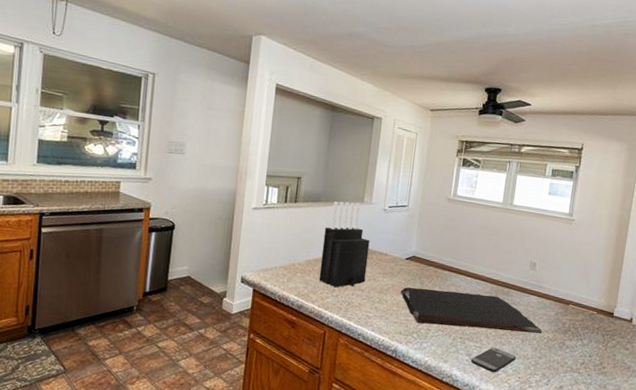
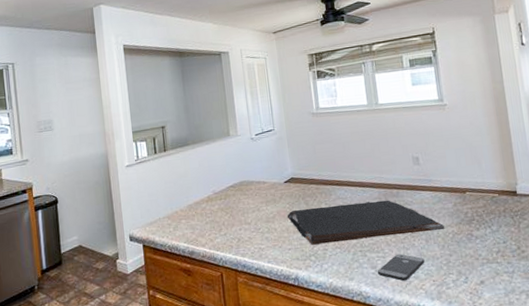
knife block: present [319,201,370,288] -> none [198,138,250,227]

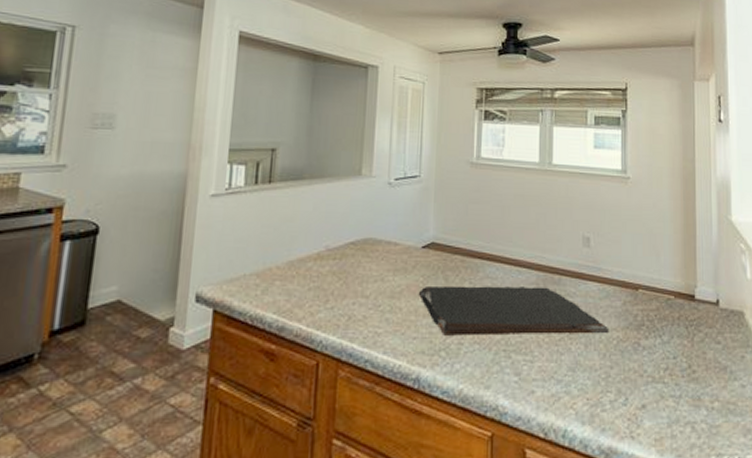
smartphone: present [377,253,425,282] -> none [521,359,580,397]

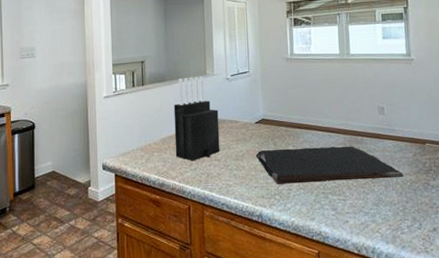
knife block: none [306,176,373,297] -> present [173,76,220,161]

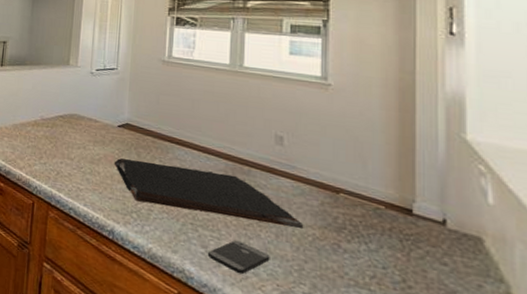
knife block: present [173,76,220,161] -> none [26,64,78,155]
smartphone: none [337,198,383,224] -> present [207,240,270,275]

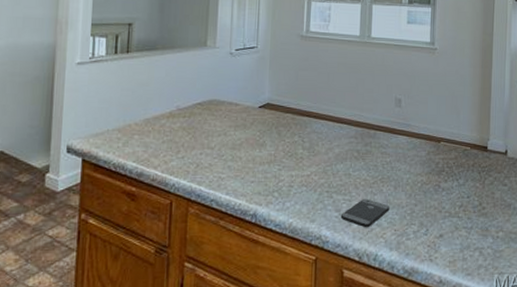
cutting board: present [114,158,304,230] -> none [255,139,415,180]

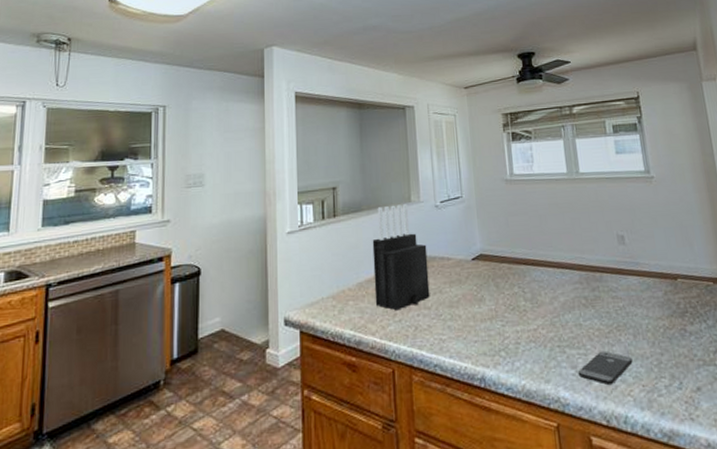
knife block: none [160,47,217,148] -> present [372,204,430,311]

